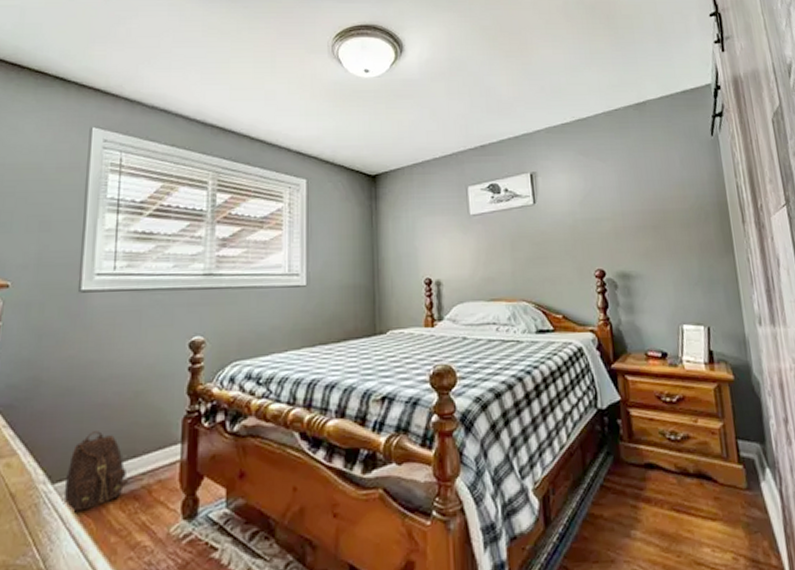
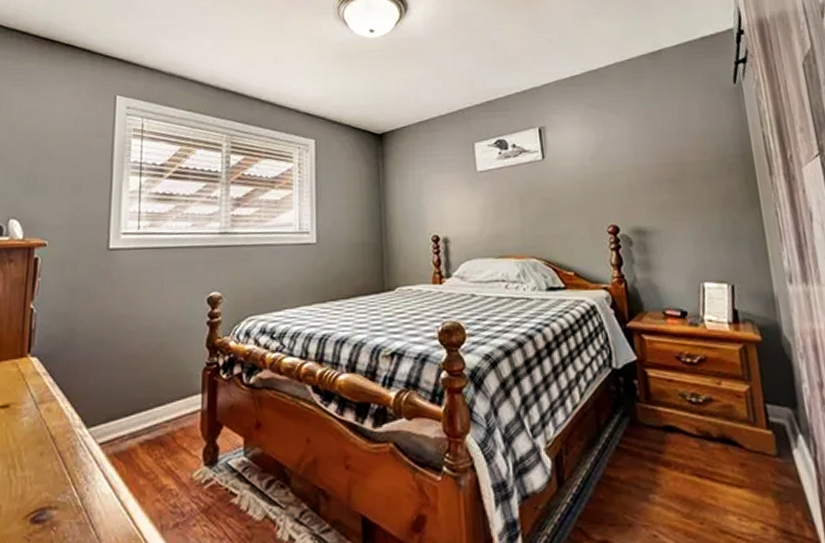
backpack: present [61,431,129,511] -> none [95,380,155,454]

